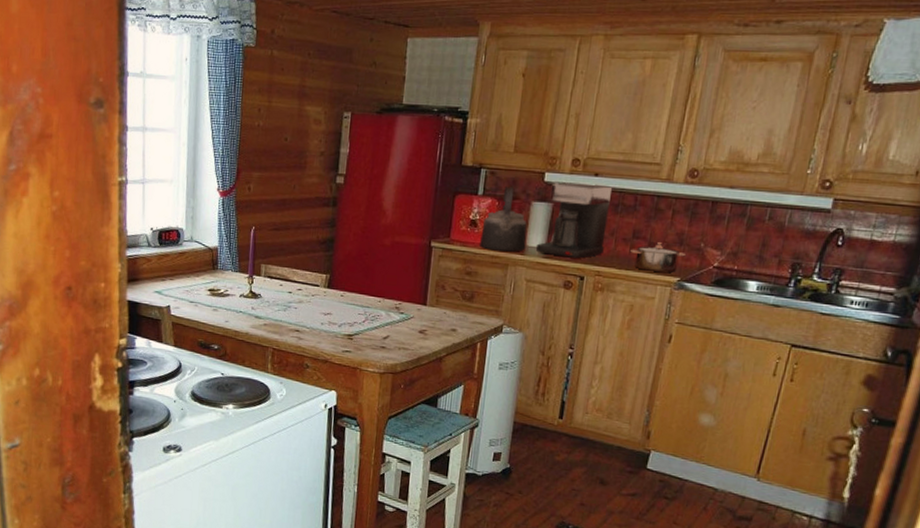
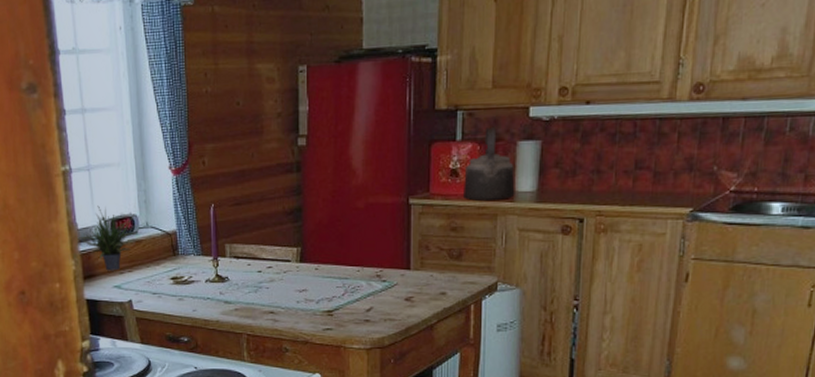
potted plant: none [128,216,185,278] -> present [80,205,142,271]
coffee maker: present [535,182,612,259] -> none [526,112,606,199]
cooking pot: present [629,241,687,274] -> none [632,169,698,205]

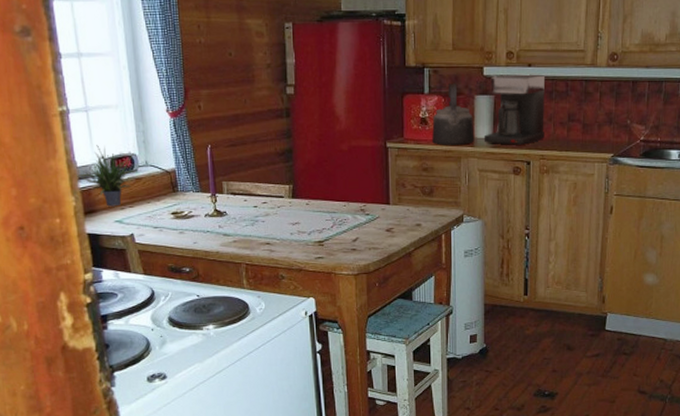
coffee maker: none [526,112,606,199] -> present [483,74,544,145]

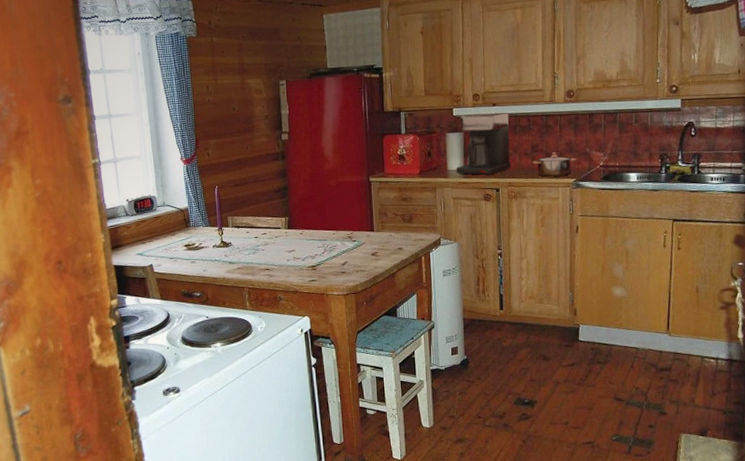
potted plant: present [79,145,142,207] -> none [108,190,160,242]
kettle: present [432,82,475,147] -> none [409,123,448,179]
cooking pot: none [567,122,617,151] -> present [531,151,577,178]

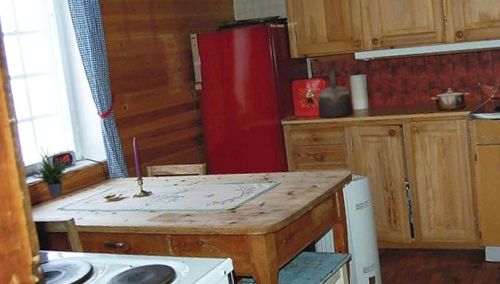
potted plant: none [108,190,160,242] -> present [27,147,79,197]
kettle: none [409,123,448,179] -> present [317,67,354,119]
coffee maker: present [456,112,511,175] -> none [361,53,412,113]

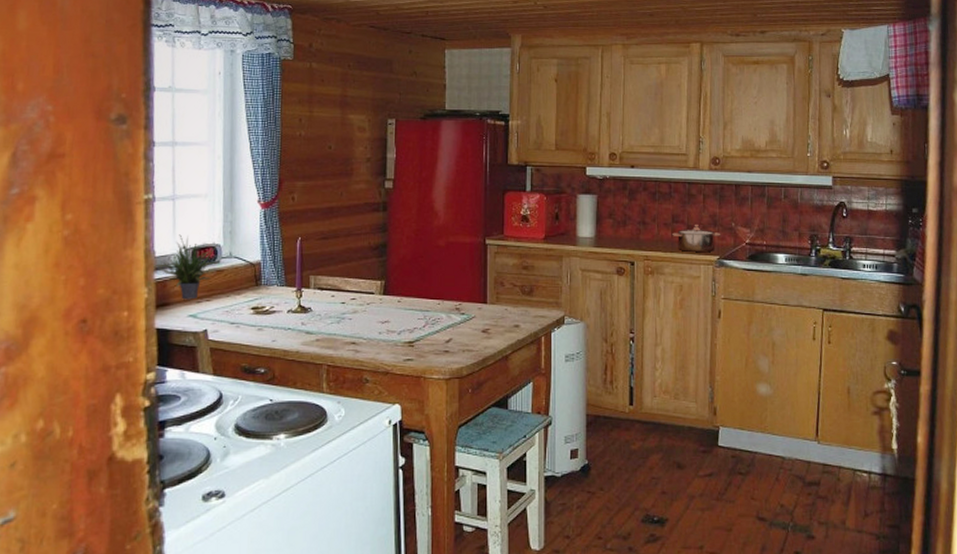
kettle: present [317,67,354,119] -> none [533,181,577,245]

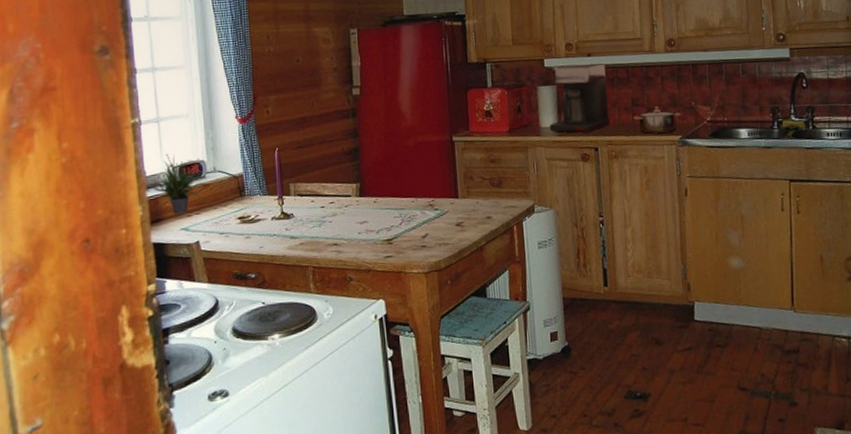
coffee maker: none [586,175,648,245] -> present [549,62,610,133]

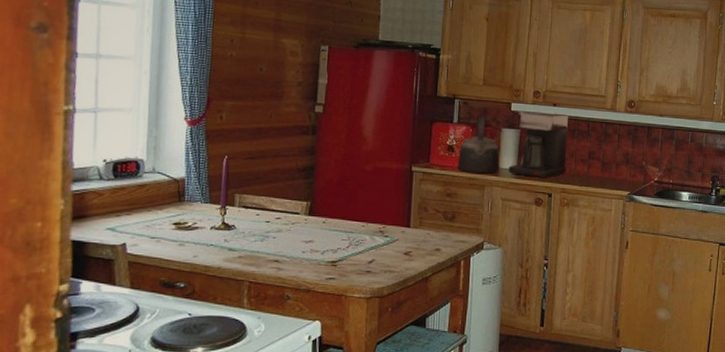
potted plant: present [148,154,209,215] -> none [74,147,146,213]
kettle: none [497,75,541,137] -> present [458,114,500,175]
cooking pot: present [632,105,682,135] -> none [587,161,633,188]

